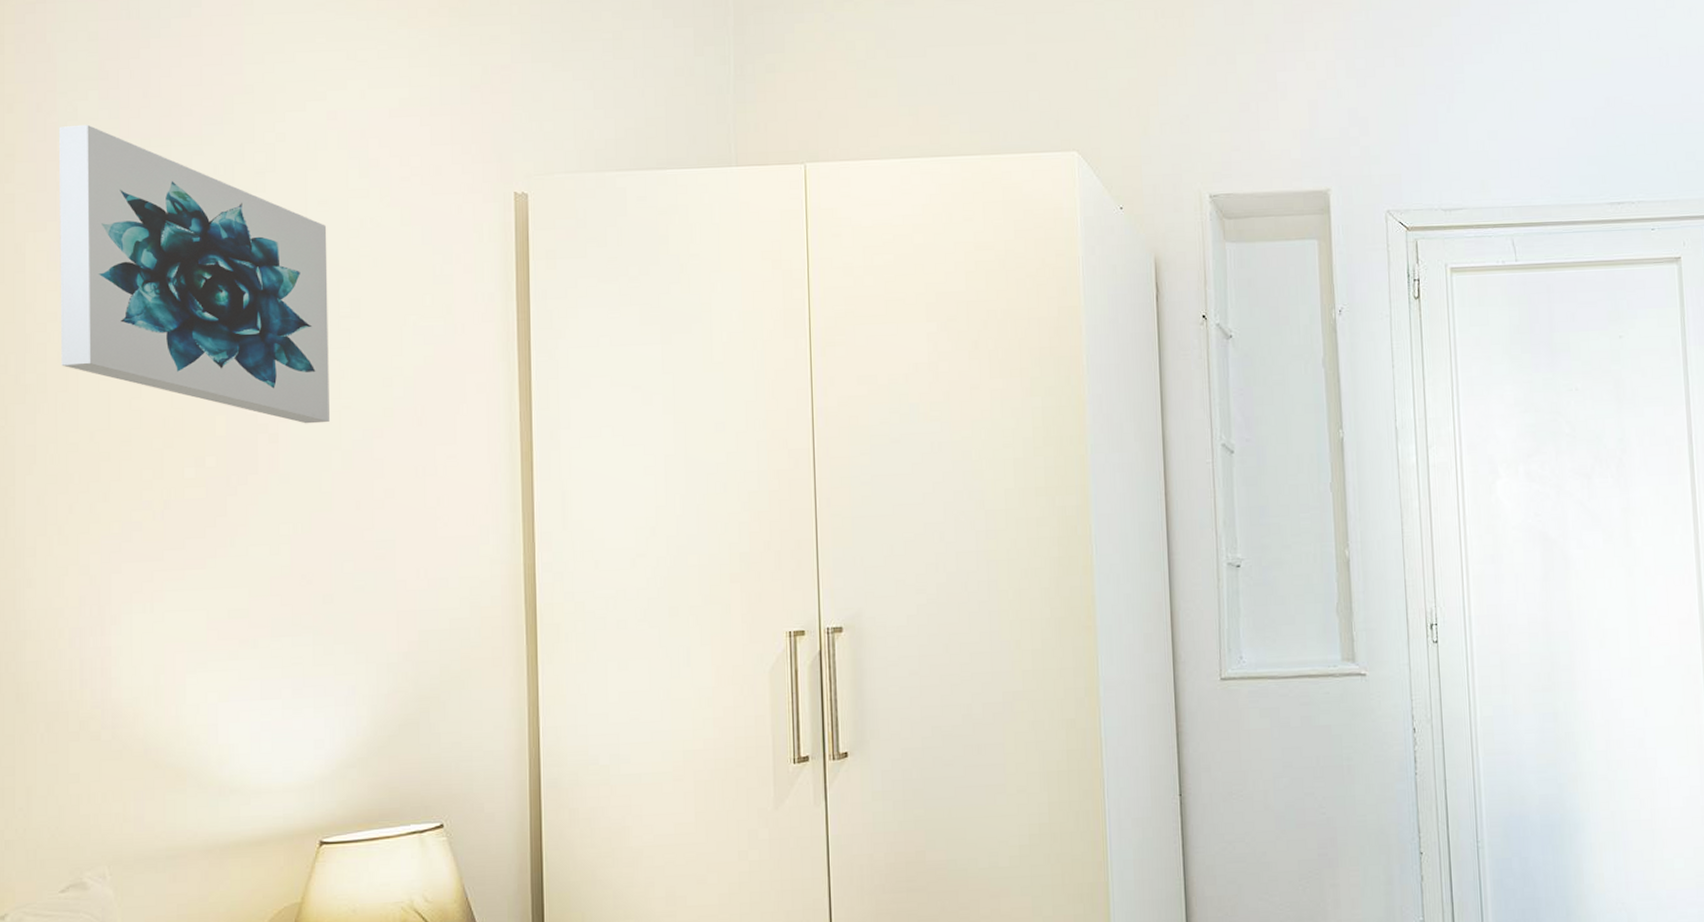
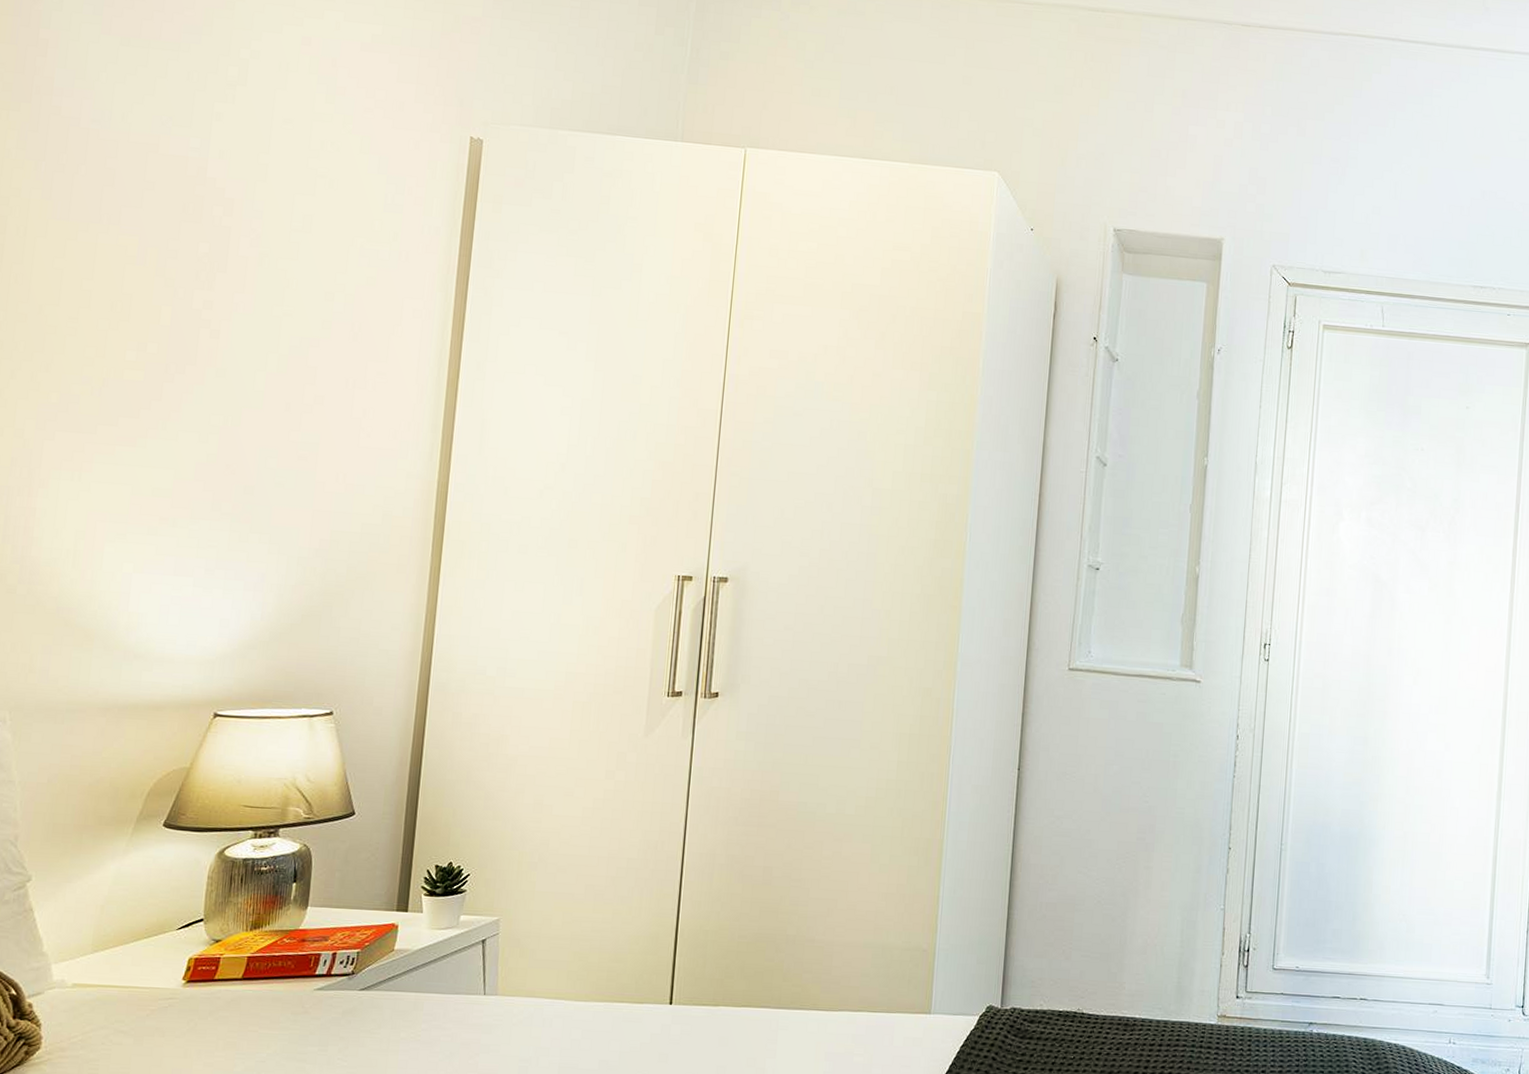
wall art: present [58,124,330,424] -> none [19,15,289,327]

